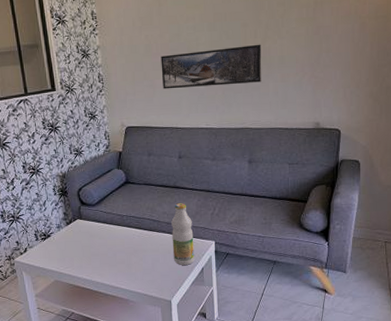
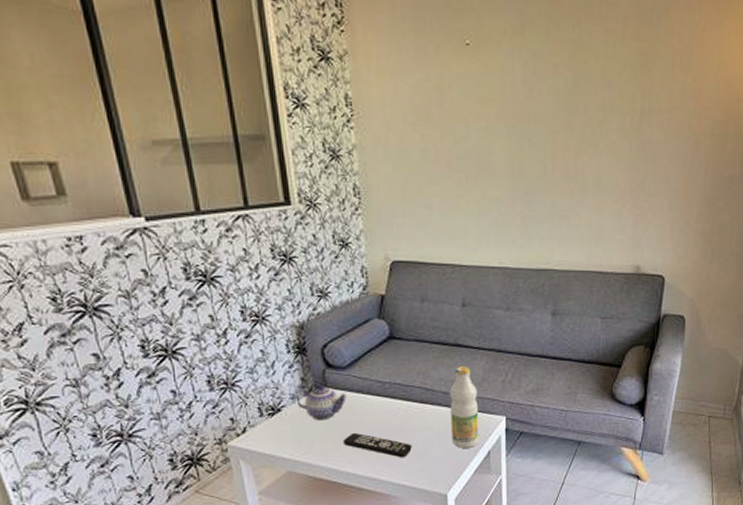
teapot: none [61,217,96,244] -> present [297,384,347,421]
remote control: none [93,252,144,272] -> present [342,432,412,458]
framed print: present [161,44,262,89] -> none [441,159,573,212]

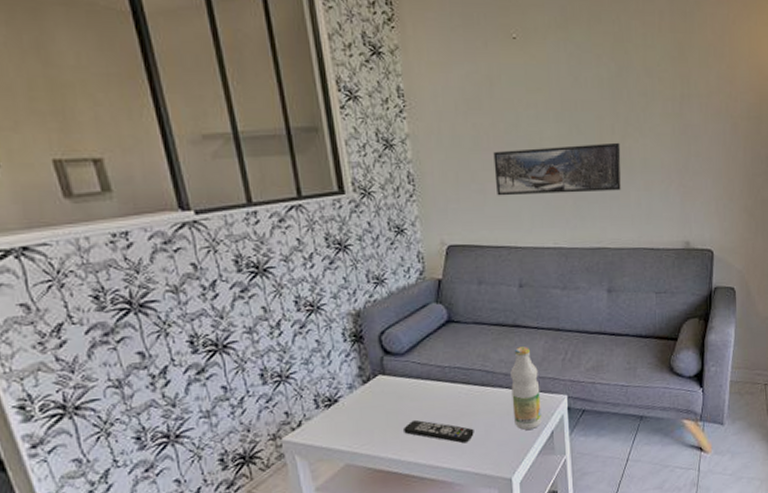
teapot: present [297,384,347,421] -> none [354,372,406,410]
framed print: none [441,159,573,212] -> present [493,142,622,196]

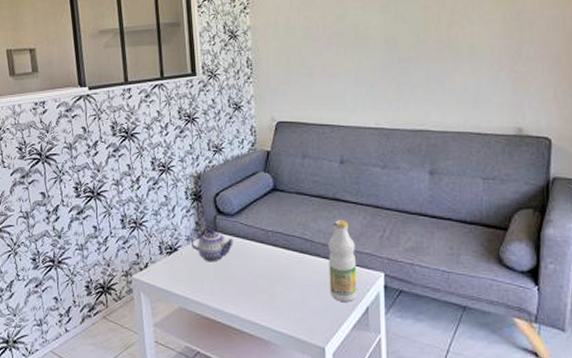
teapot: none [354,372,406,410] -> present [191,228,234,262]
remote control: present [402,419,474,444] -> none [228,276,291,306]
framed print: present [493,142,622,196] -> none [322,30,447,79]

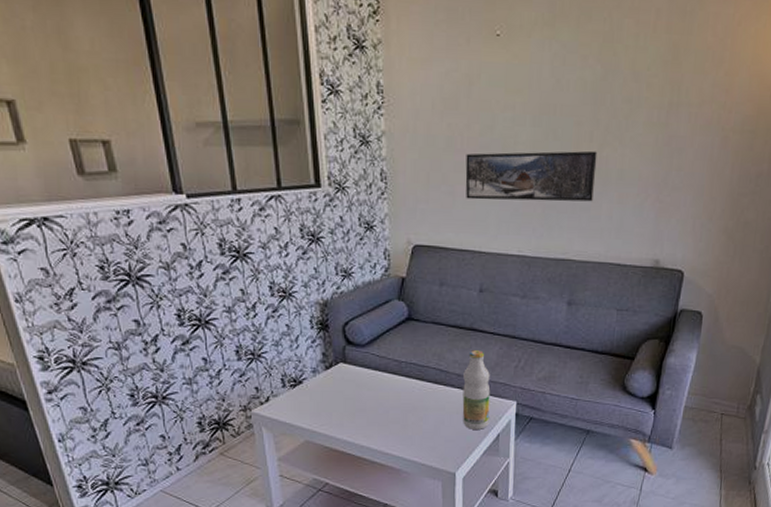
teapot: present [191,228,234,262] -> none [318,360,364,395]
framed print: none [322,30,447,79] -> present [465,150,598,202]

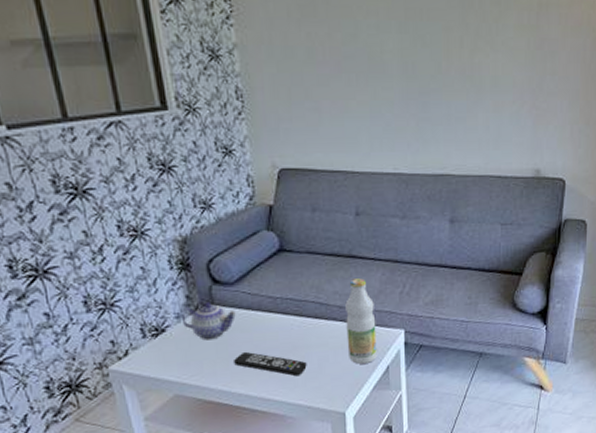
teapot: none [318,360,364,395] -> present [182,301,236,341]
remote control: none [358,407,424,435] -> present [232,351,307,377]
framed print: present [465,150,598,202] -> none [329,57,469,115]

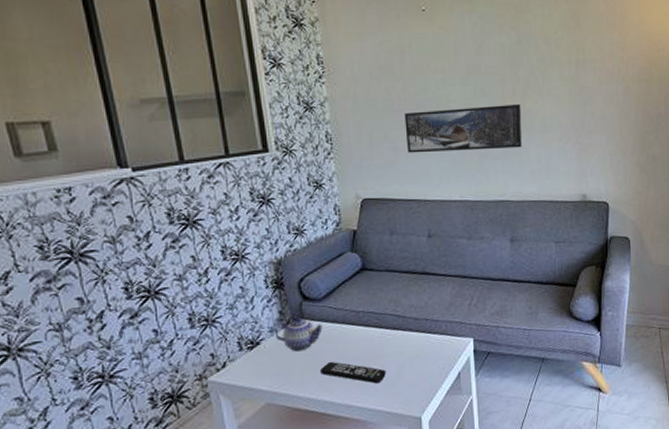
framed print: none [329,57,469,115] -> present [404,104,523,153]
bottle: present [345,278,377,364] -> none [420,292,449,371]

